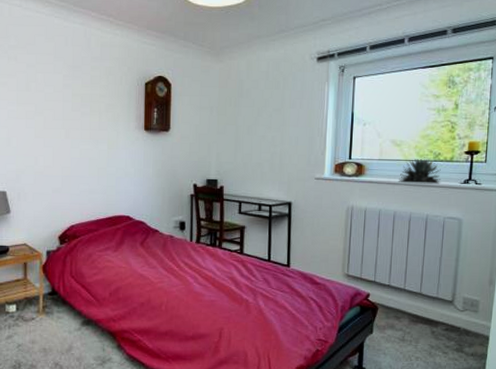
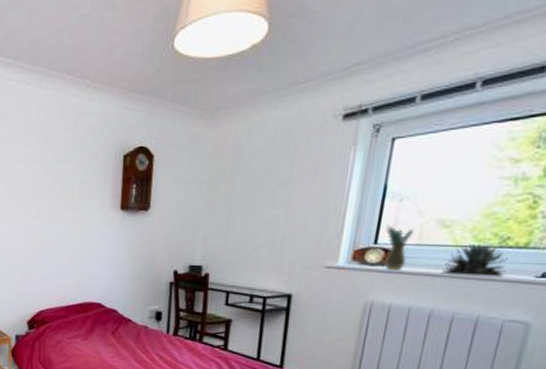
vase: none [357,144,376,181] -> present [385,224,414,272]

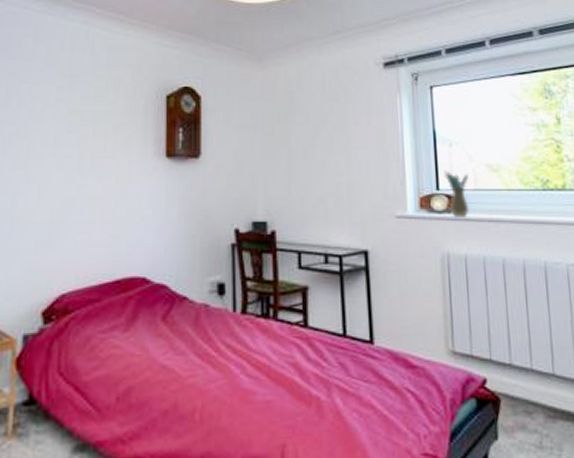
succulent plant: present [440,244,508,278] -> none [501,188,556,221]

